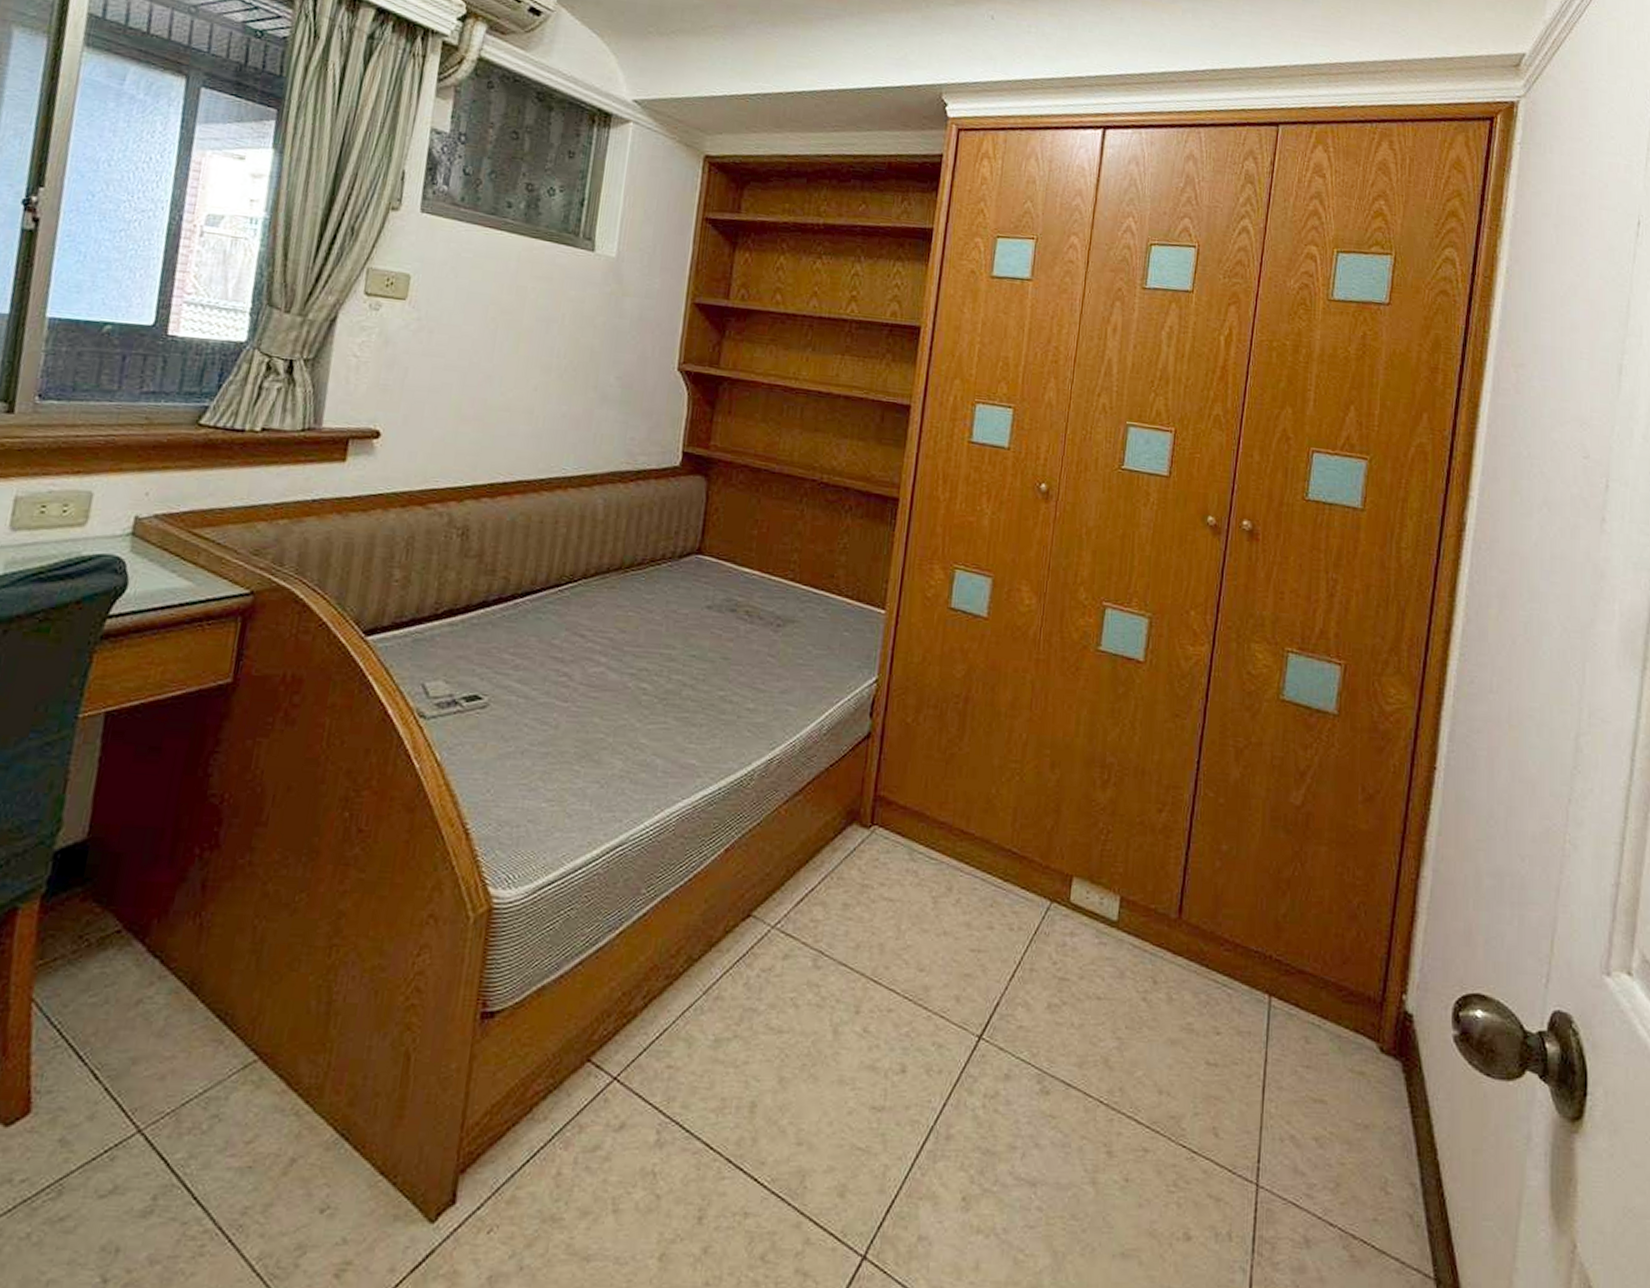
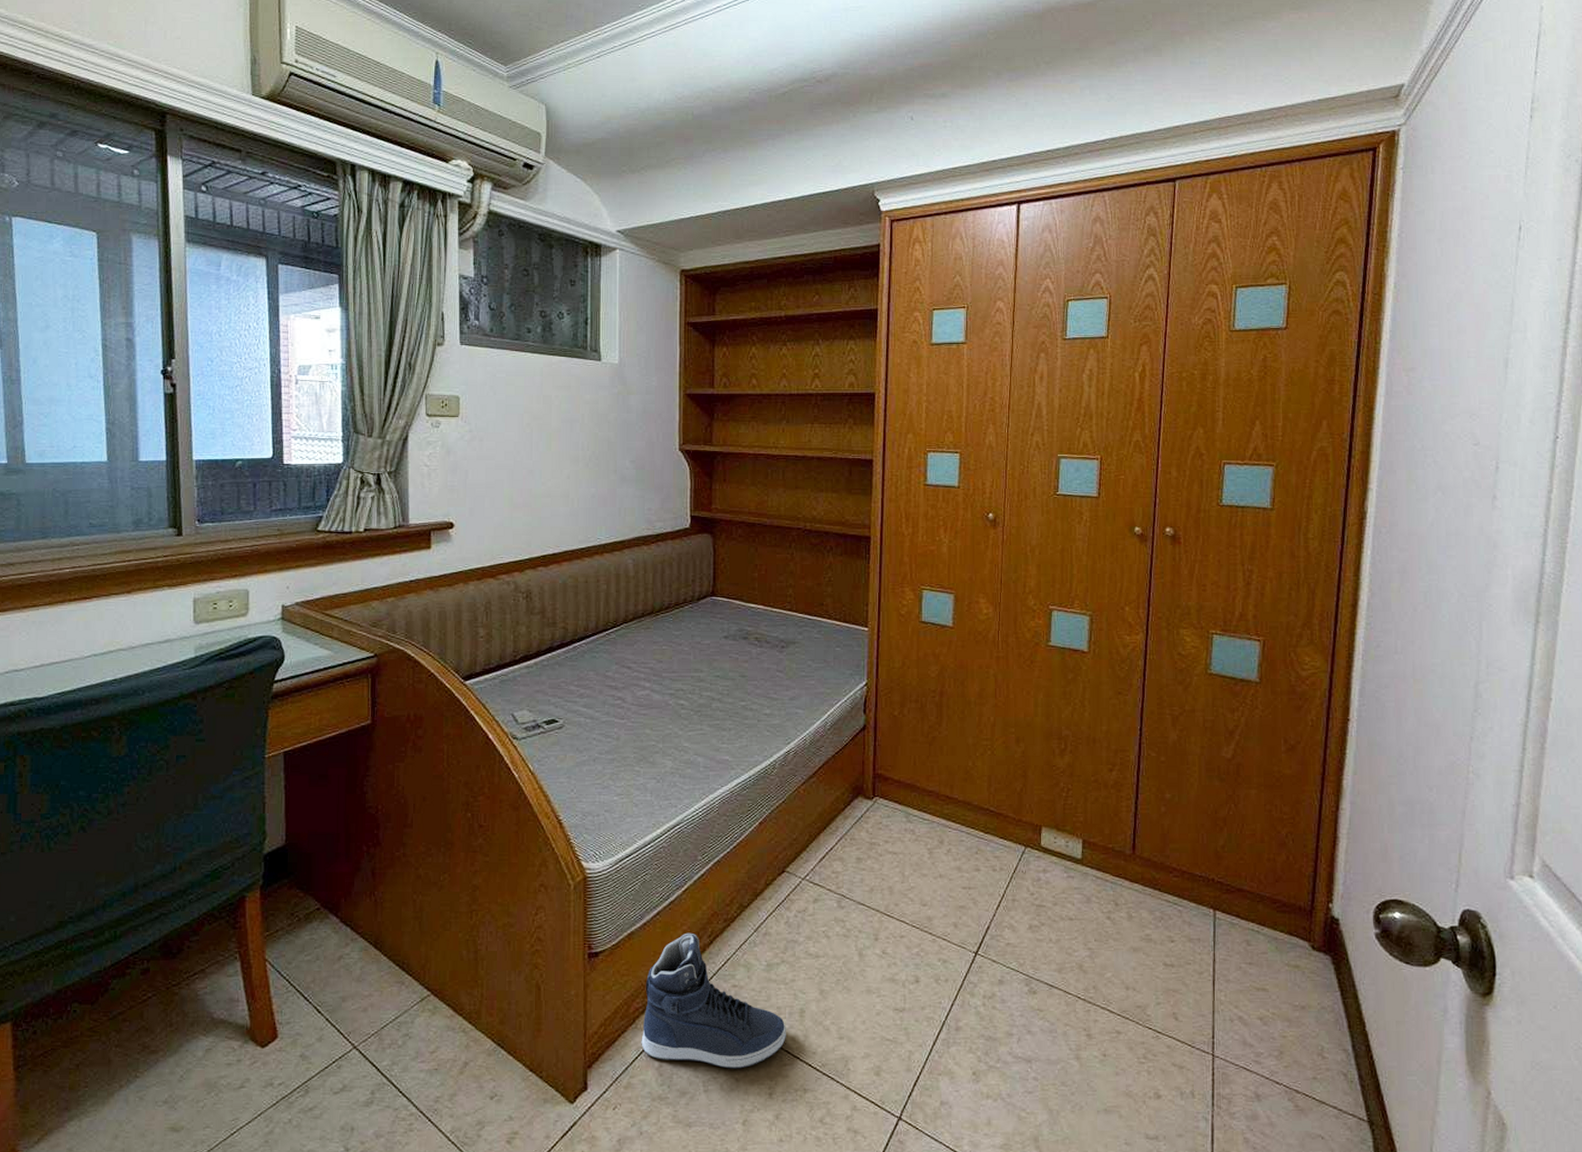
sneaker: none [536,991,731,1182] -> present [641,932,786,1069]

